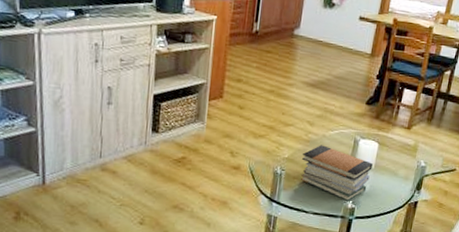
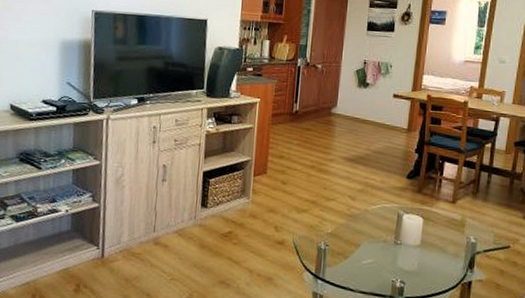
book stack: present [301,145,373,201] -> none [344,219,419,280]

